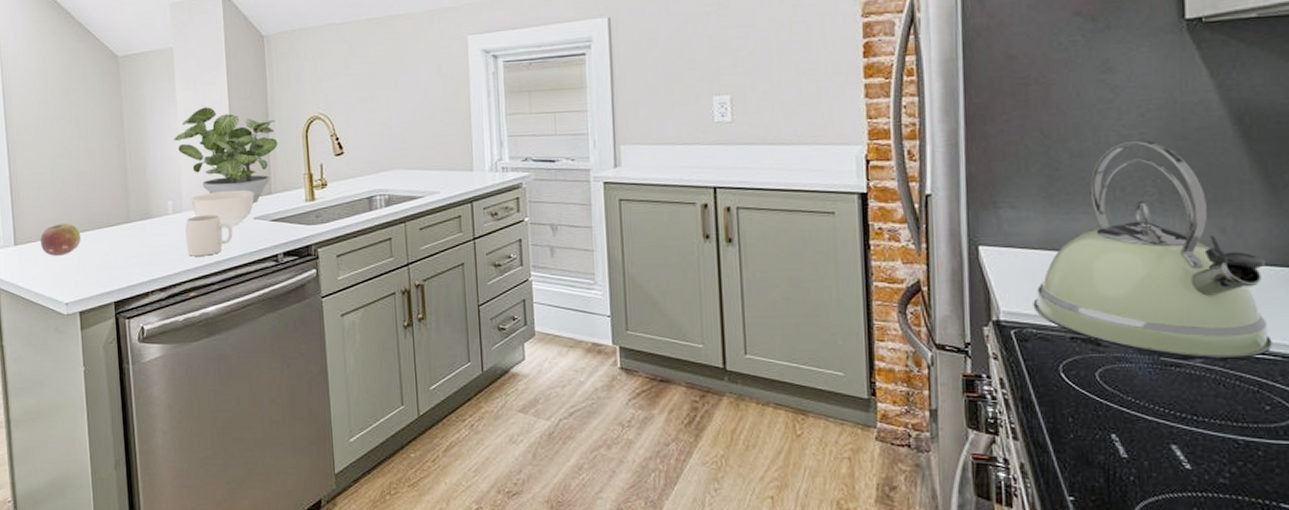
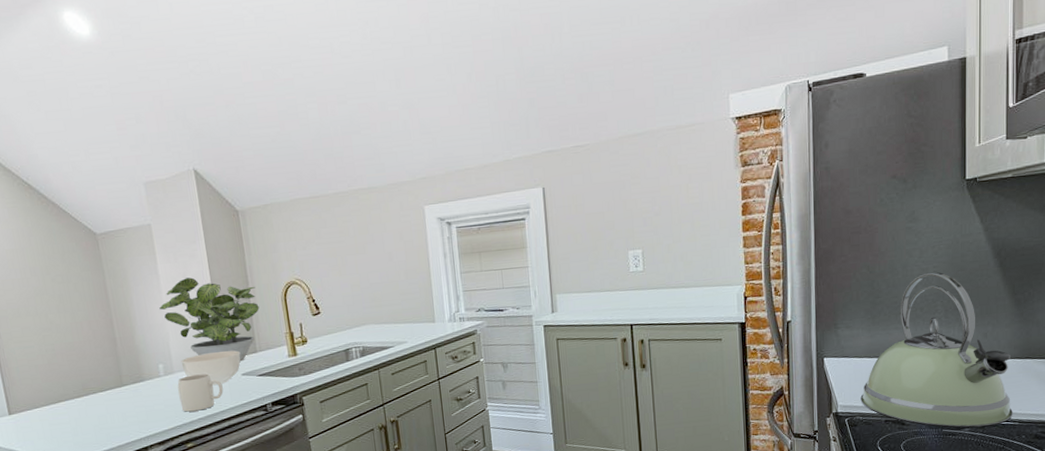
fruit: present [40,223,82,257] -> none [34,390,77,422]

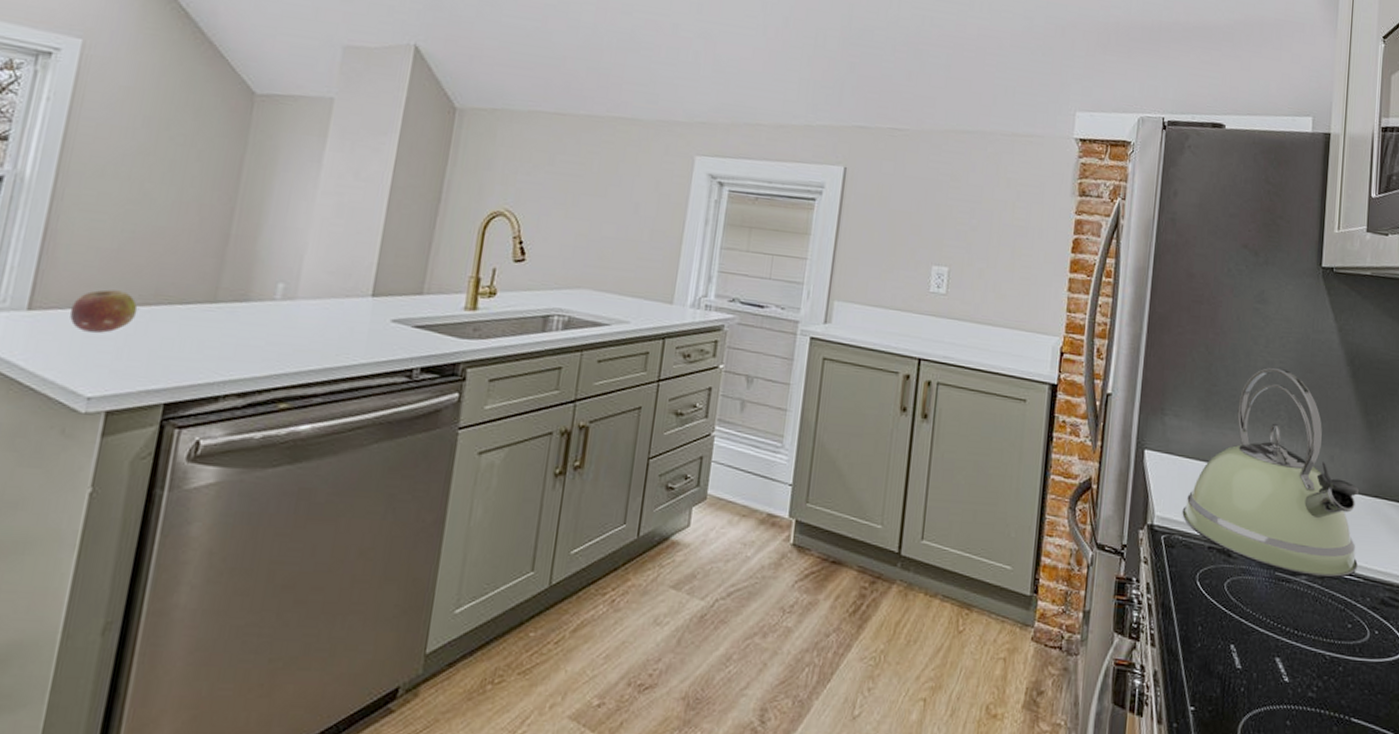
fruit: none [34,390,77,422] -> present [69,289,138,334]
potted plant: present [159,277,260,362] -> none [307,176,448,303]
mug: present [177,373,224,412] -> none [289,306,360,360]
bowl: present [181,350,241,386] -> none [311,280,400,329]

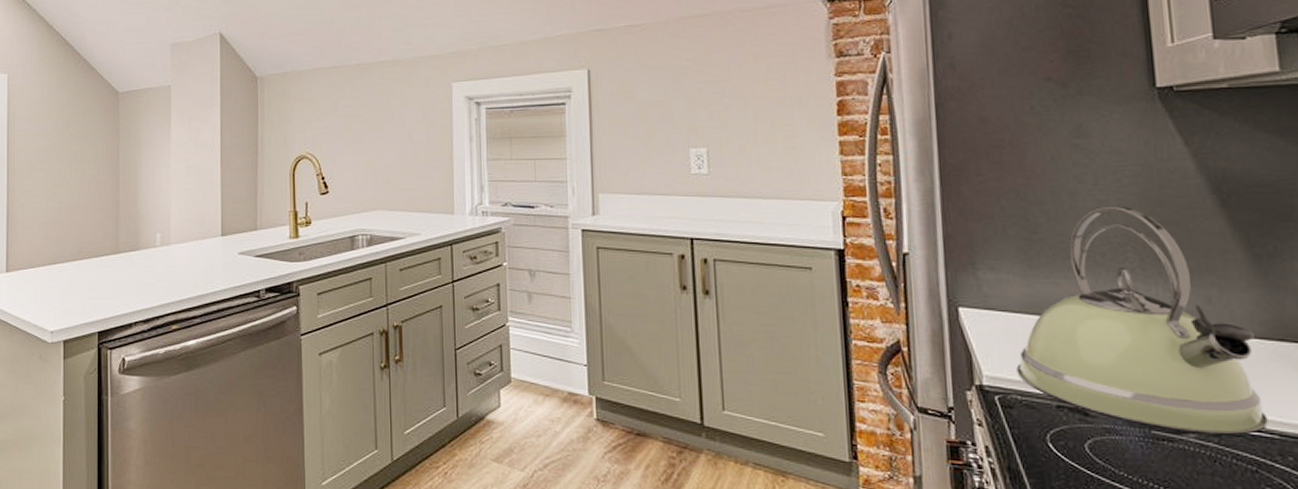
fruit: present [69,289,138,334] -> none [31,252,71,285]

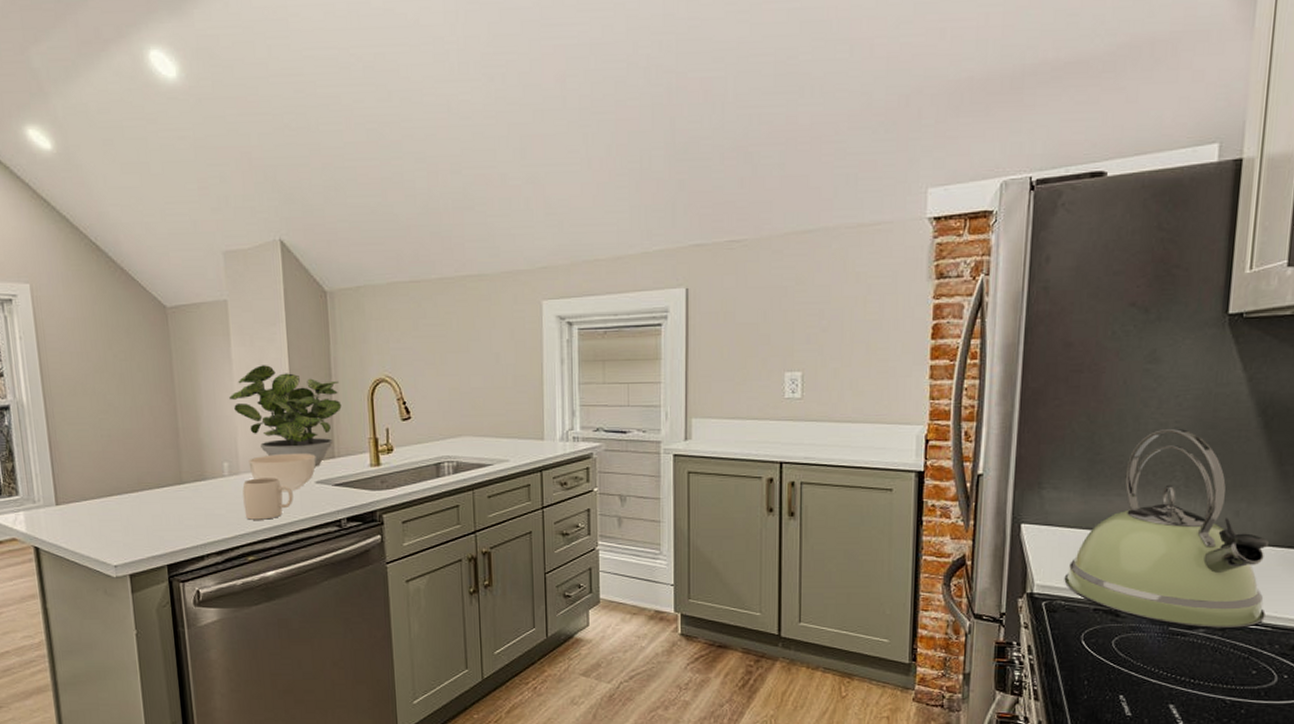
potted plant: none [166,143,266,239] -> present [229,365,342,467]
mug: none [172,248,217,289] -> present [242,478,293,520]
bowl: none [179,225,240,263] -> present [248,453,316,492]

